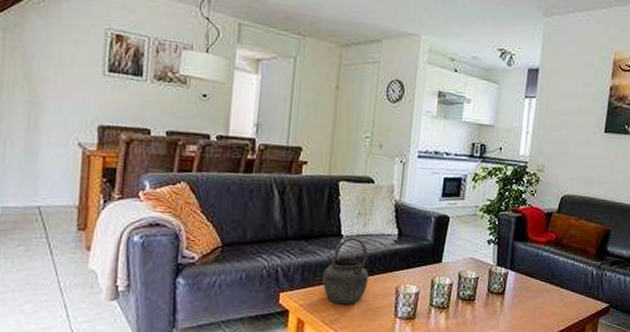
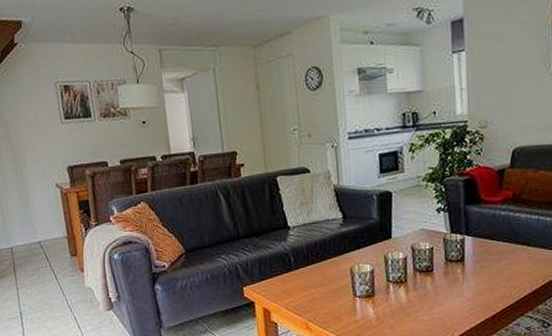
kettle: present [322,237,369,305] -> none [278,226,322,291]

